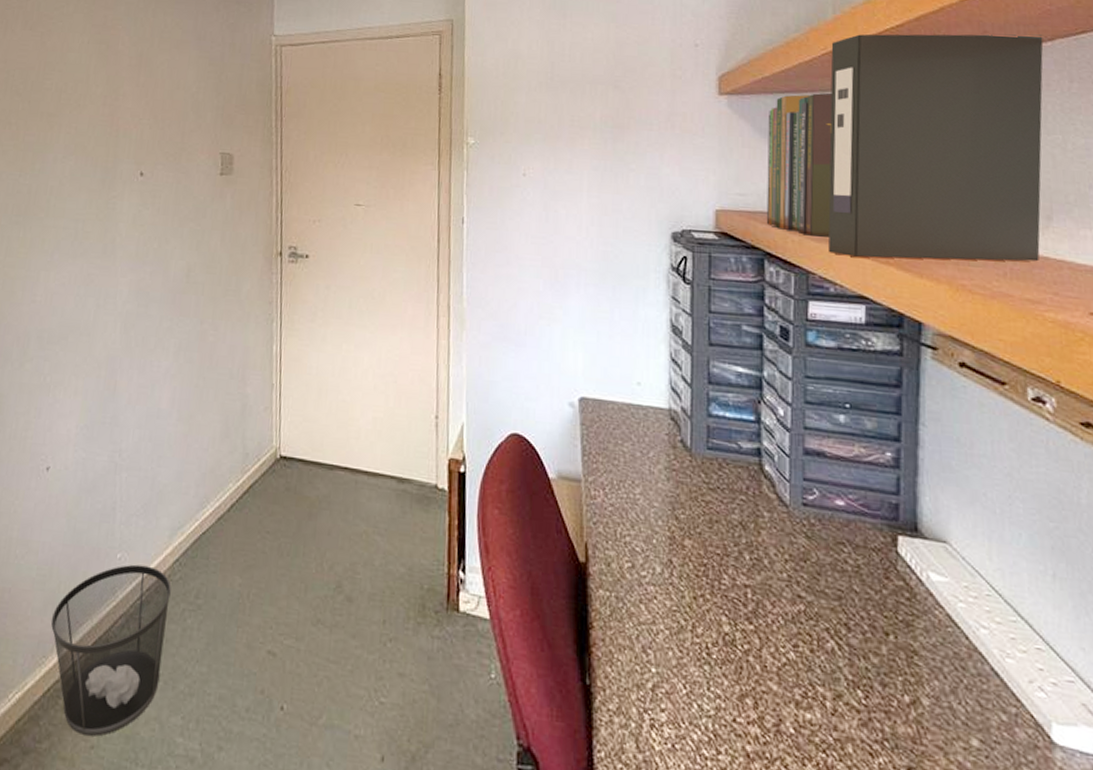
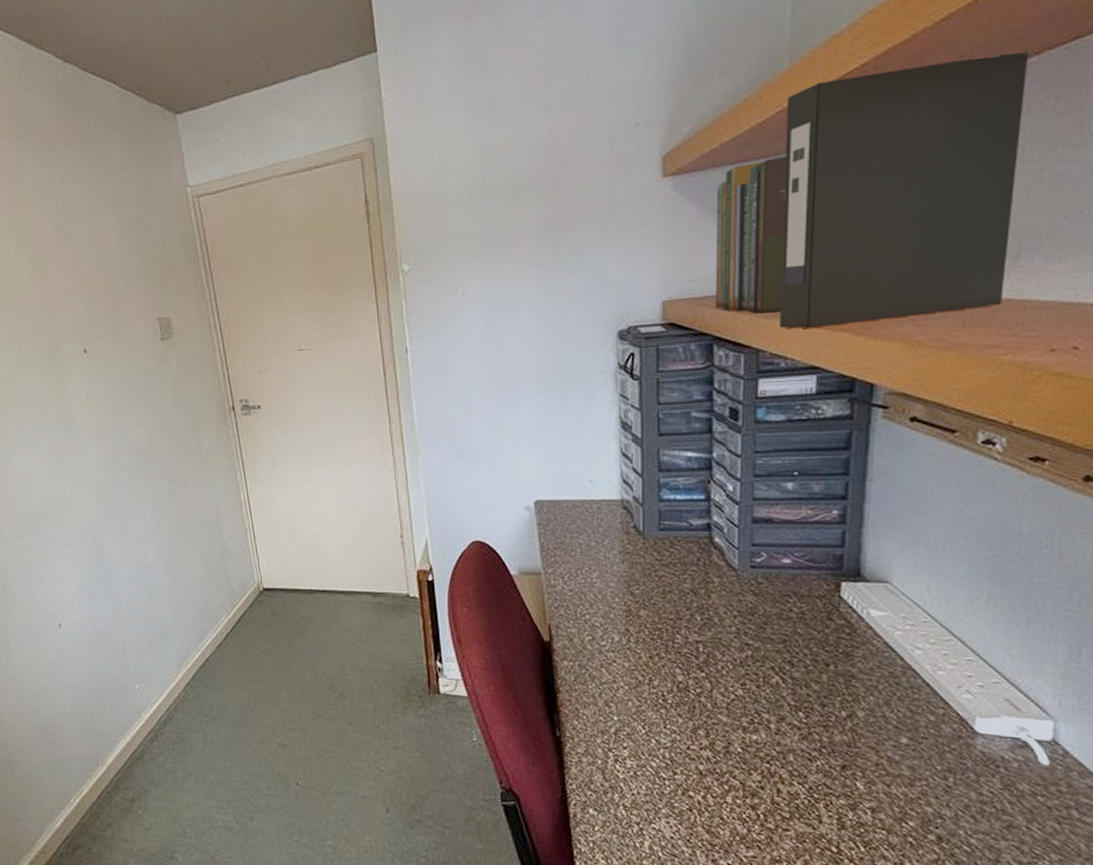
waste bin: present [50,564,171,737] -> none [91,691,192,821]

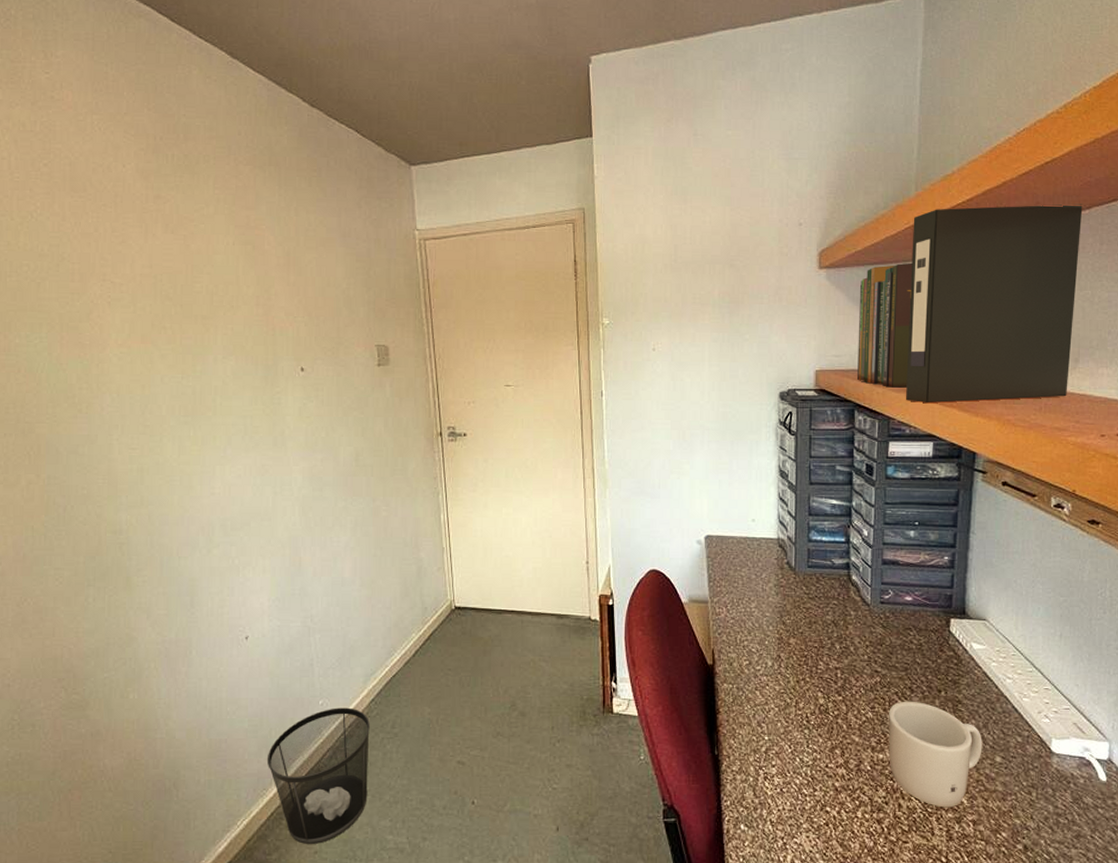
waste bin: none [91,691,192,821] -> present [266,707,370,844]
mug: none [763,676,883,794] -> present [889,701,982,808]

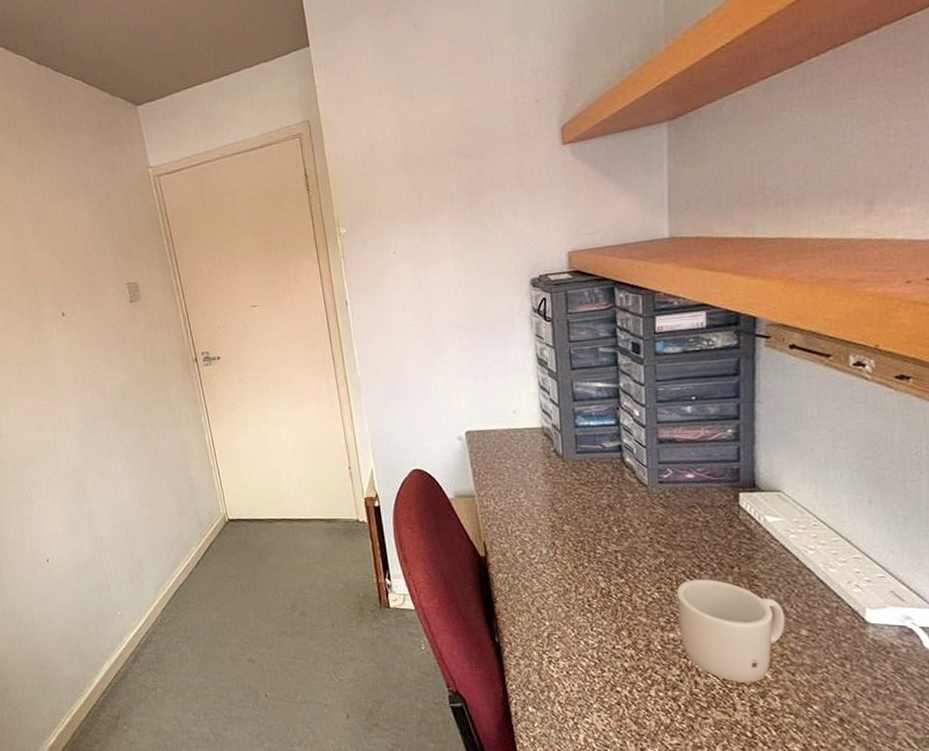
waste bin: present [266,707,370,844] -> none [78,616,171,737]
books: present [858,262,913,388] -> none [609,122,672,260]
binder: present [906,204,1083,404] -> none [665,25,869,272]

